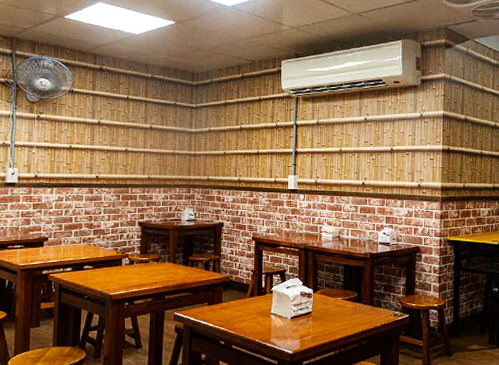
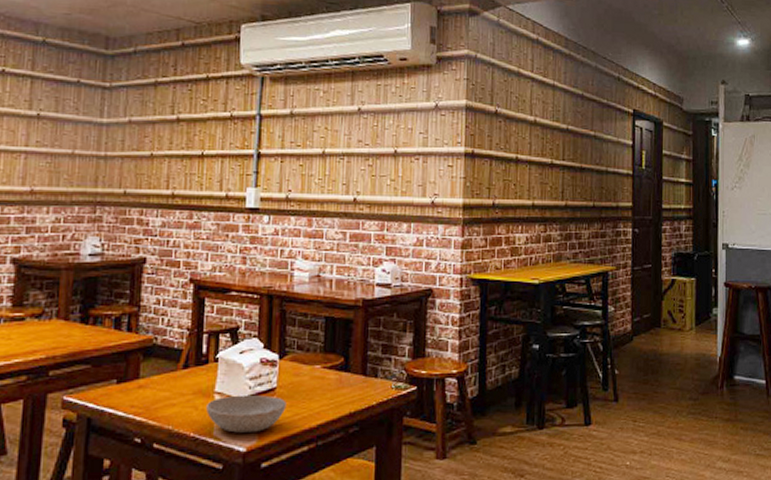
bowl: none [266,316,319,341] -> present [206,395,287,433]

